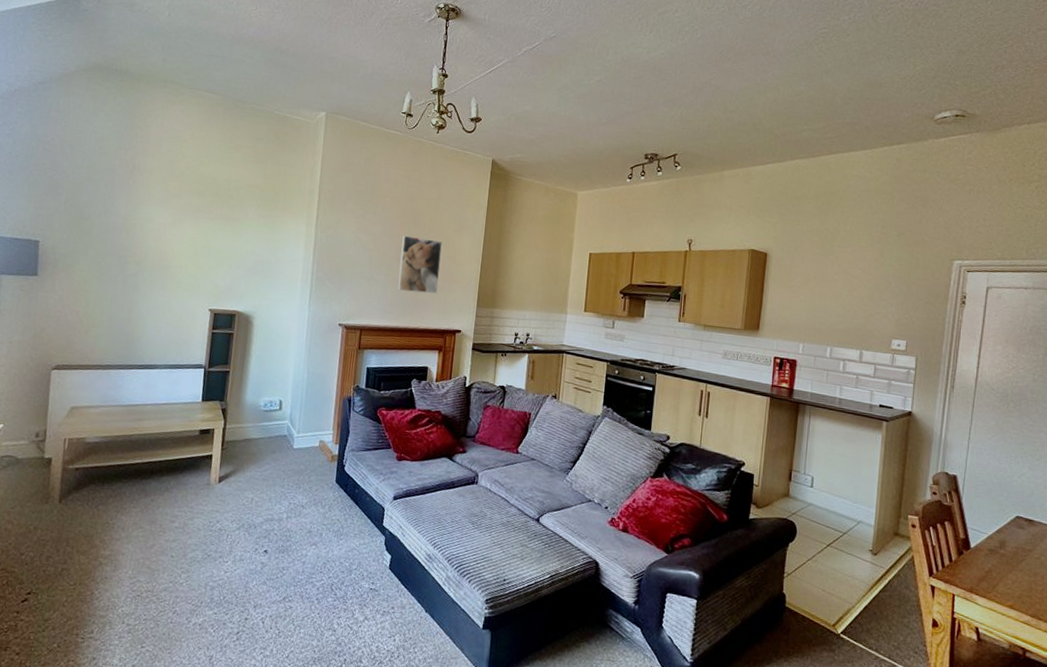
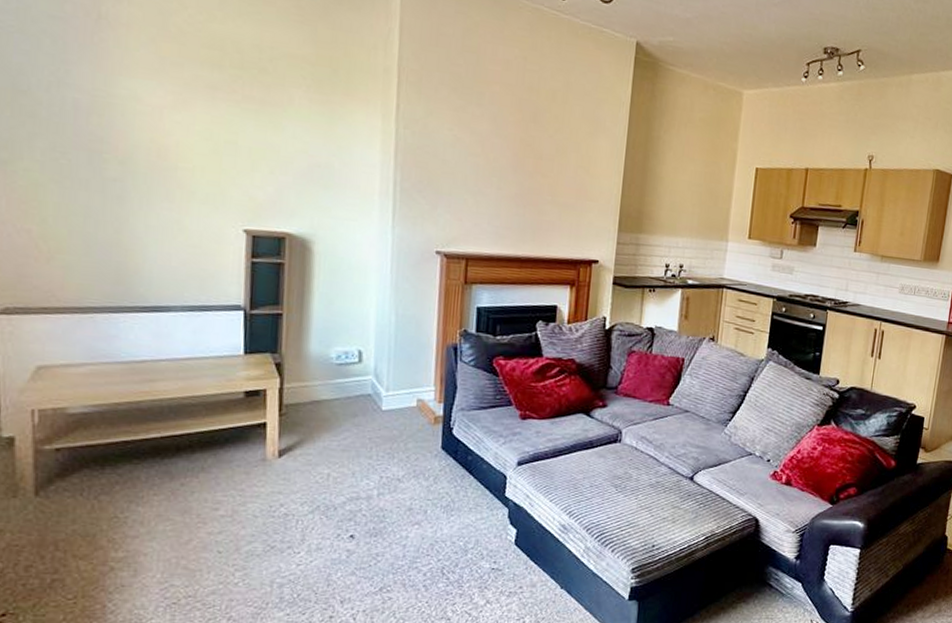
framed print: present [397,235,442,294] -> none [514,136,573,215]

